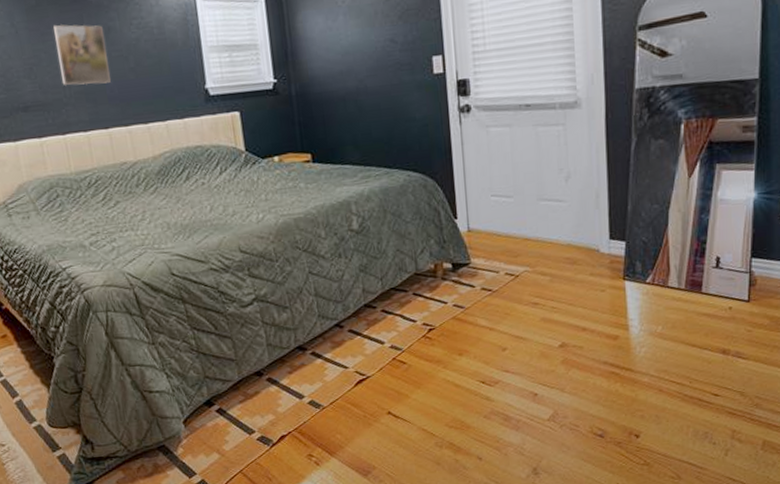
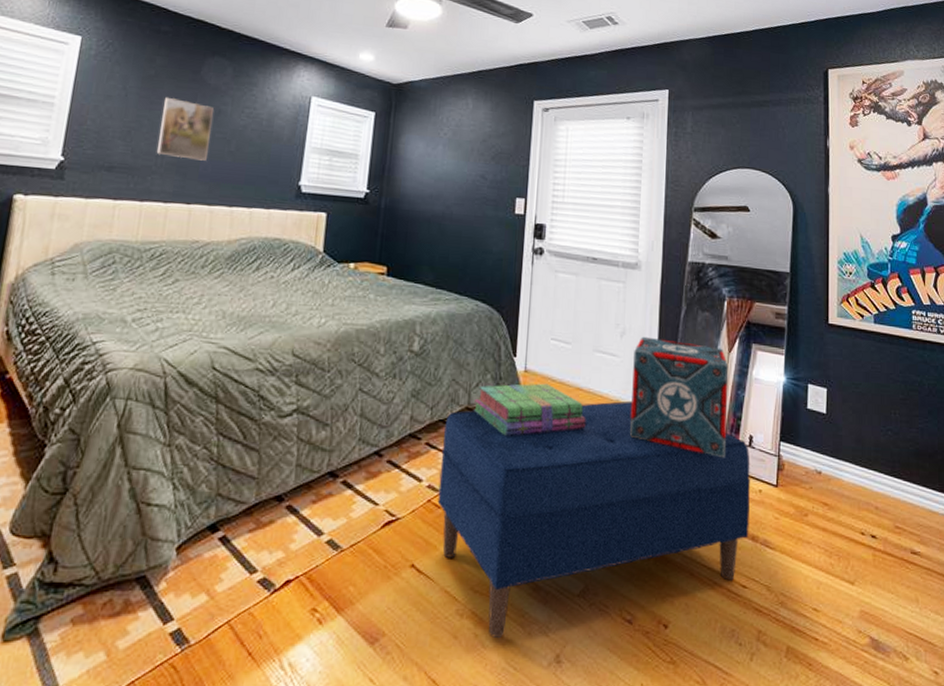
bench: none [397,242,719,461] -> present [437,400,750,638]
stack of books: none [422,239,538,293] -> present [474,383,586,436]
decorative box: none [582,174,691,283] -> present [630,336,729,458]

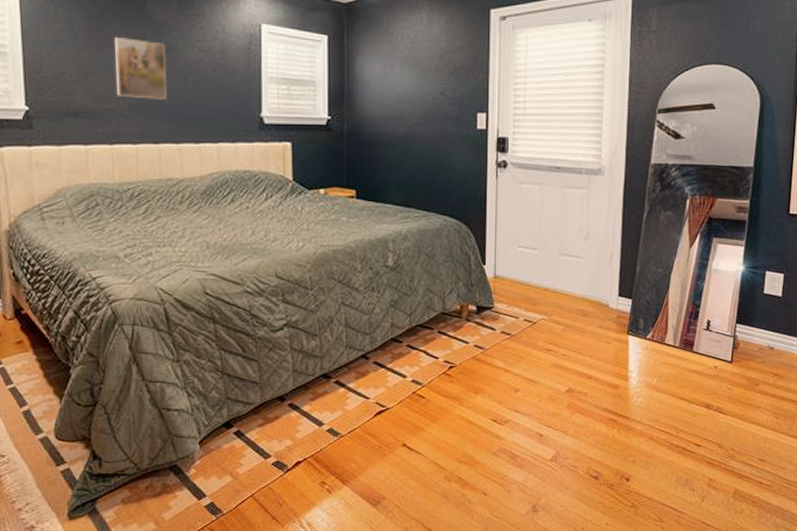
bench: present [437,400,750,638] -> none [422,297,707,496]
stack of books: present [474,383,586,436] -> none [449,287,553,335]
decorative box: present [630,336,729,458] -> none [595,238,689,342]

